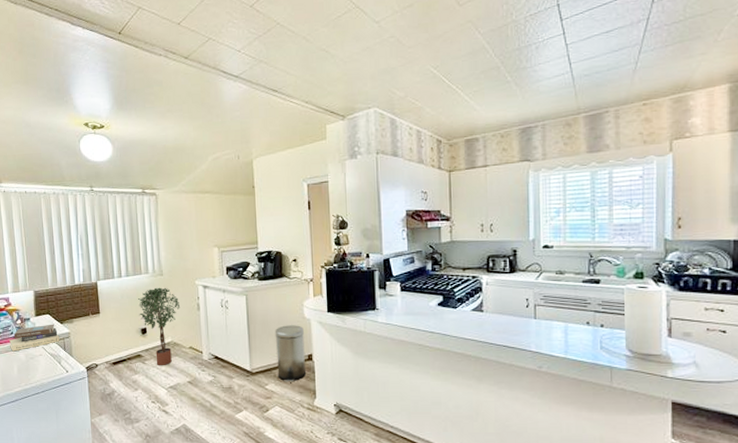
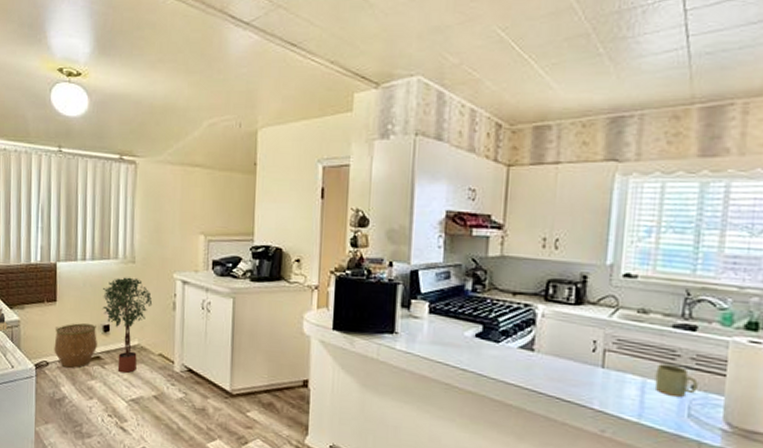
basket: none [101,329,137,367] -> present [54,323,97,368]
pedal bin: present [275,325,306,382] -> none [263,340,301,412]
mug: none [574,311,605,334] -> present [654,363,698,397]

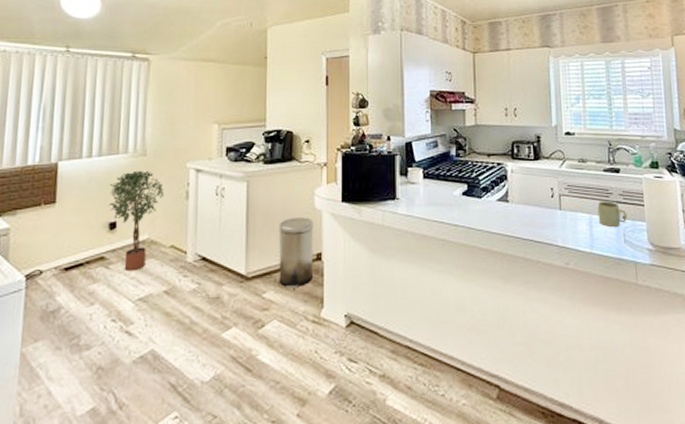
basket: present [54,323,97,368] -> none [49,223,102,274]
pedal bin: none [263,340,301,412] -> present [278,217,313,289]

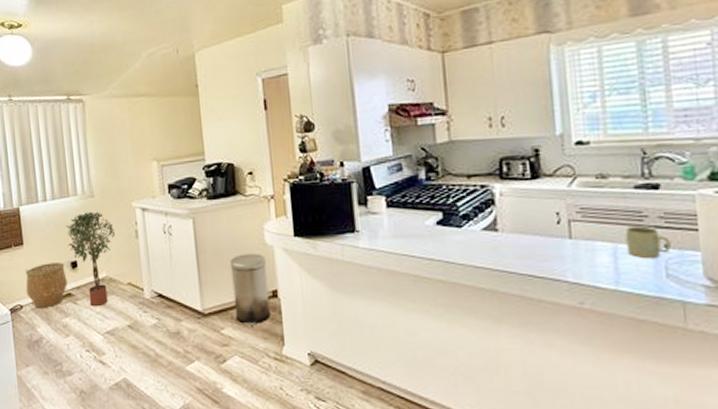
basket: none [49,223,102,274] -> present [26,263,67,308]

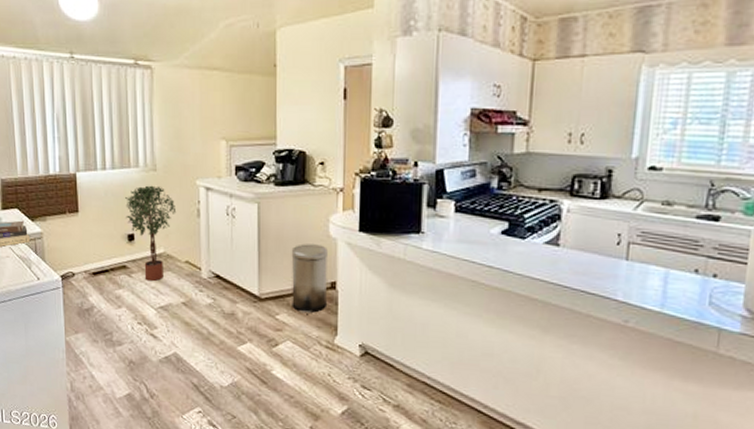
basket: present [26,263,67,308] -> none [79,233,123,278]
mug: present [625,226,671,258] -> none [677,254,720,286]

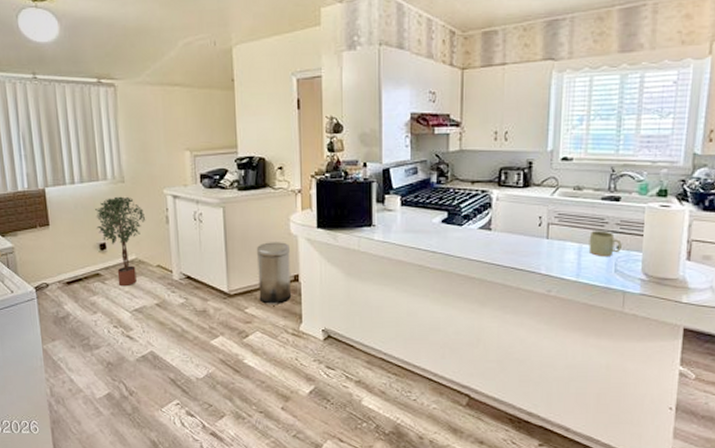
mug: none [677,254,720,286] -> present [588,230,622,256]

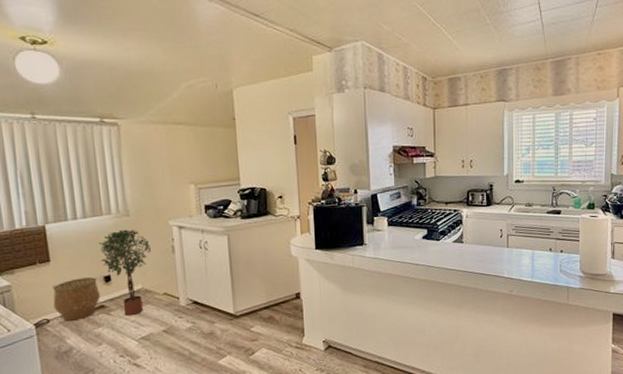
basket: none [52,244,95,287] -> present [53,277,100,321]
pedal bin: present [256,242,291,305] -> none [260,264,293,323]
mug: present [588,230,622,256] -> none [539,238,564,260]

